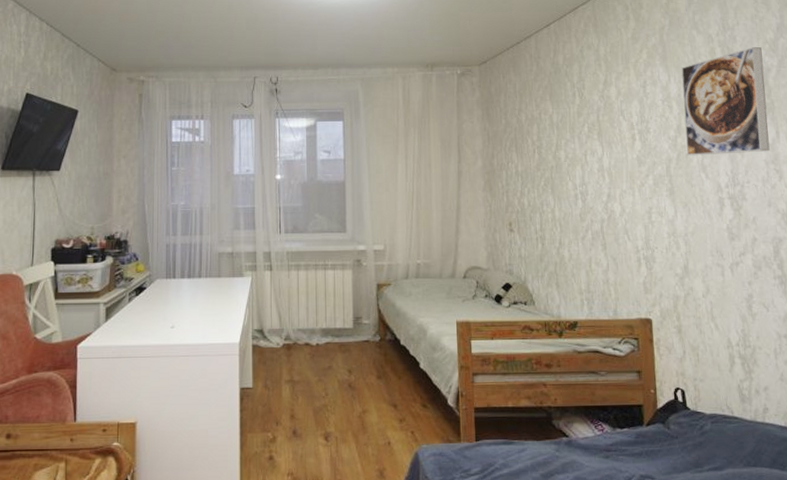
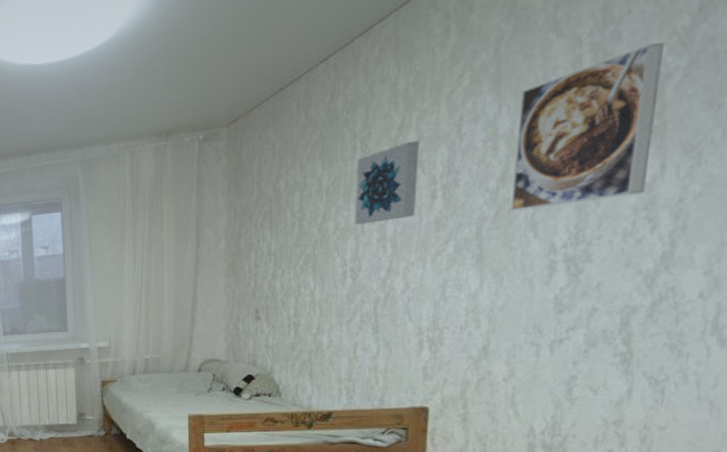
wall art: none [577,94,622,156] -> present [355,140,419,225]

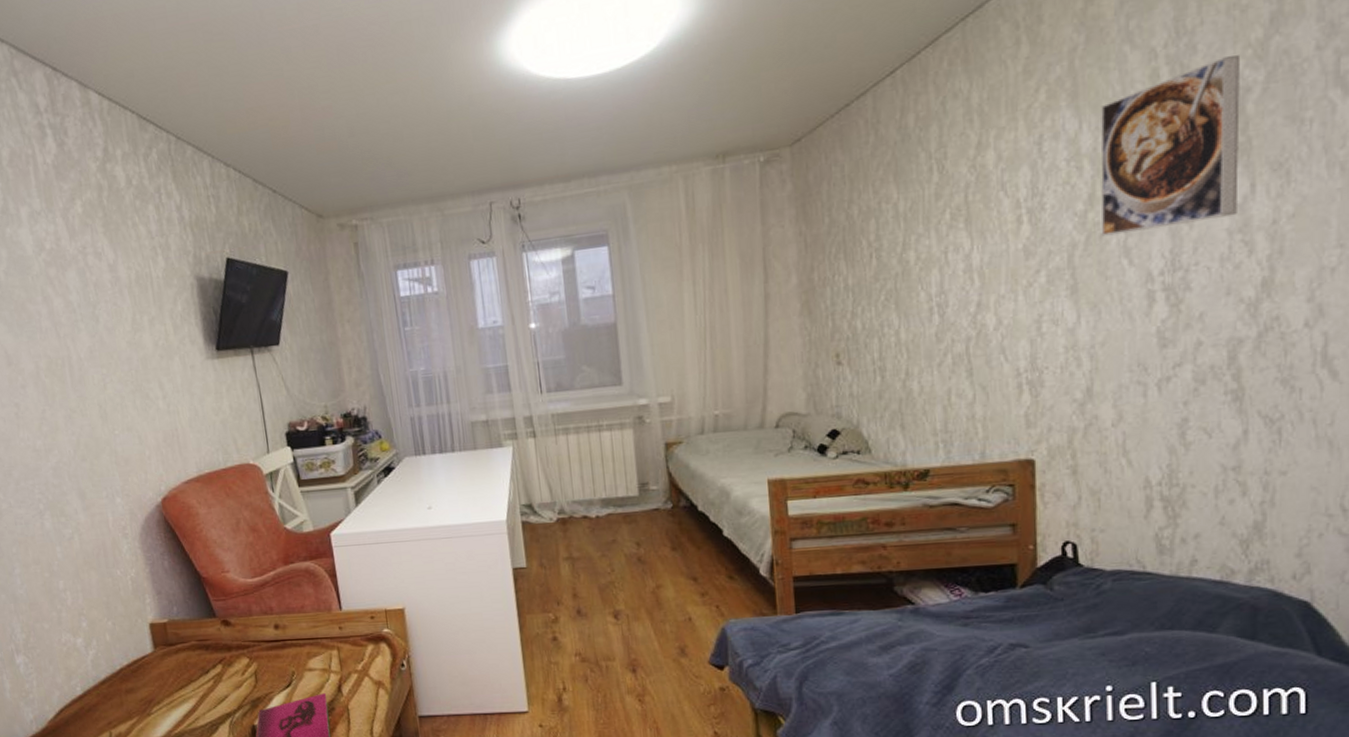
wall art: present [355,140,419,225] -> none [935,160,1002,255]

